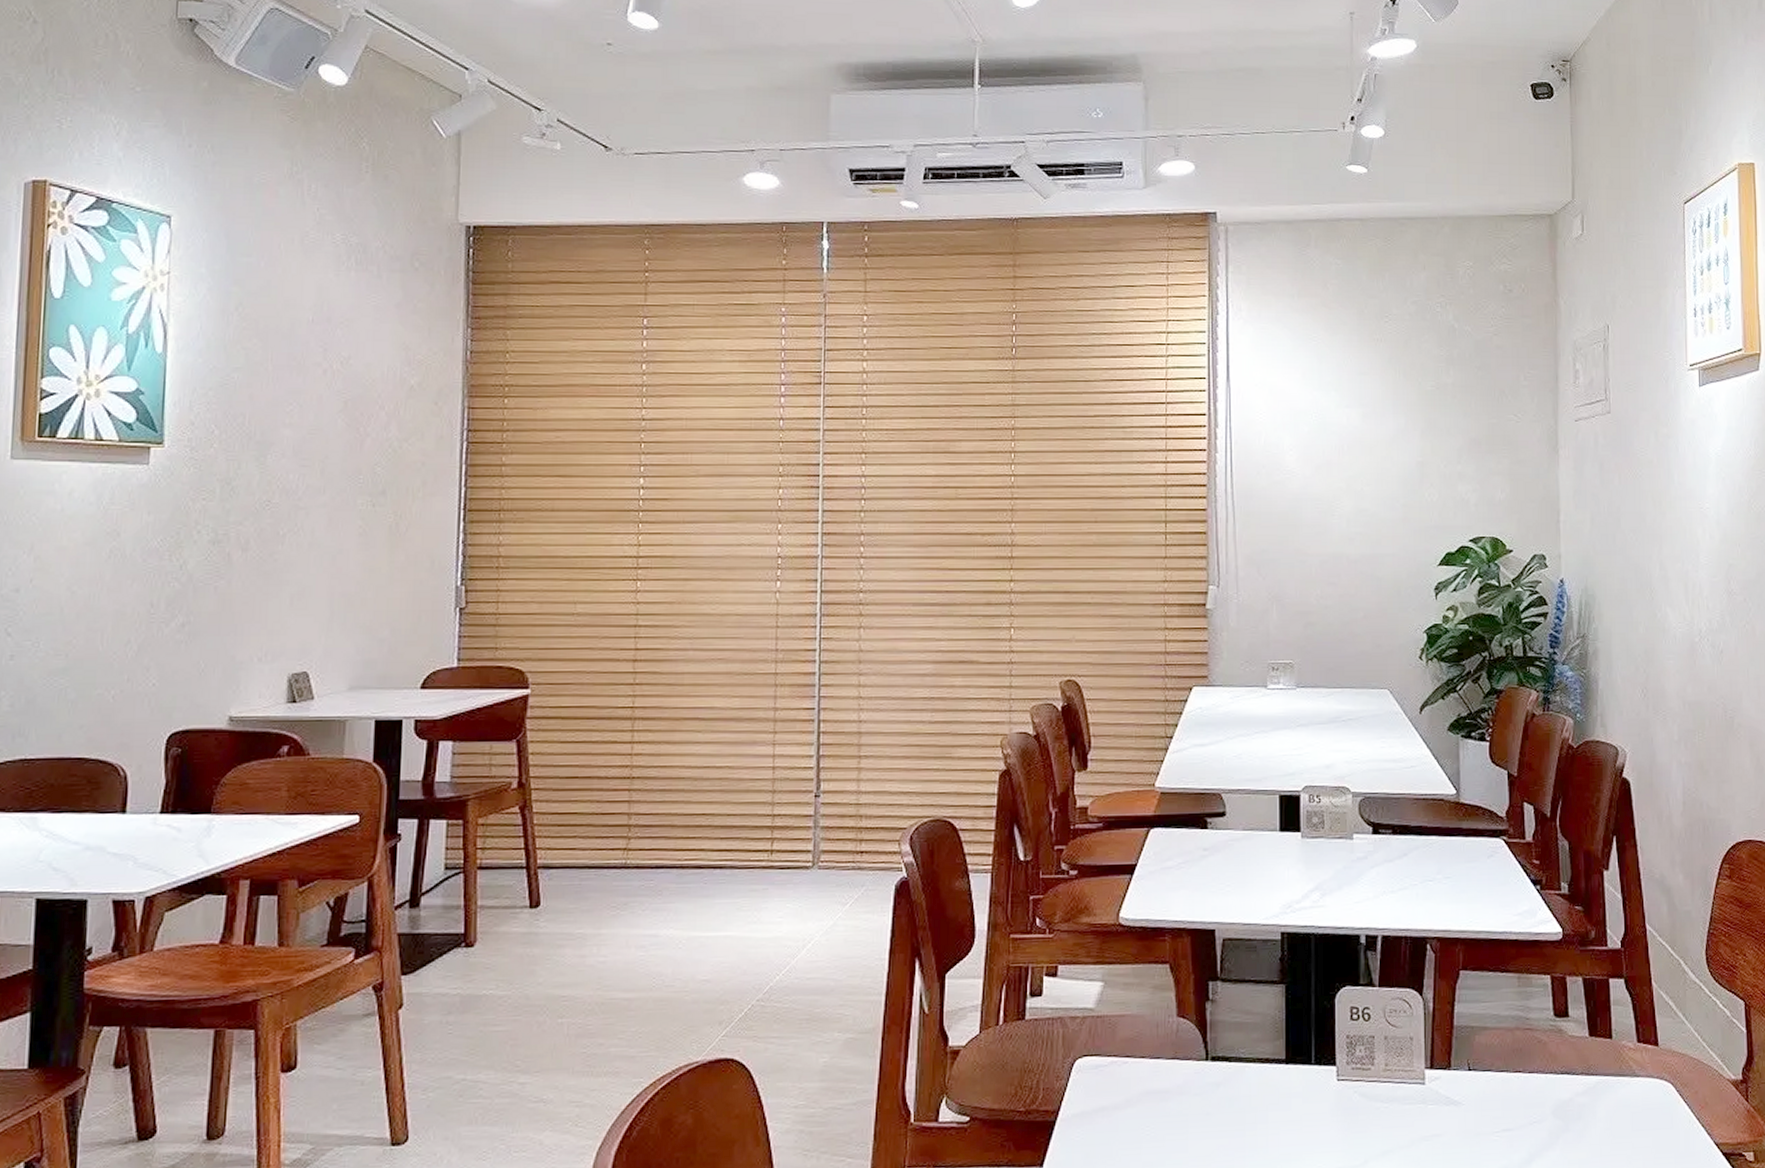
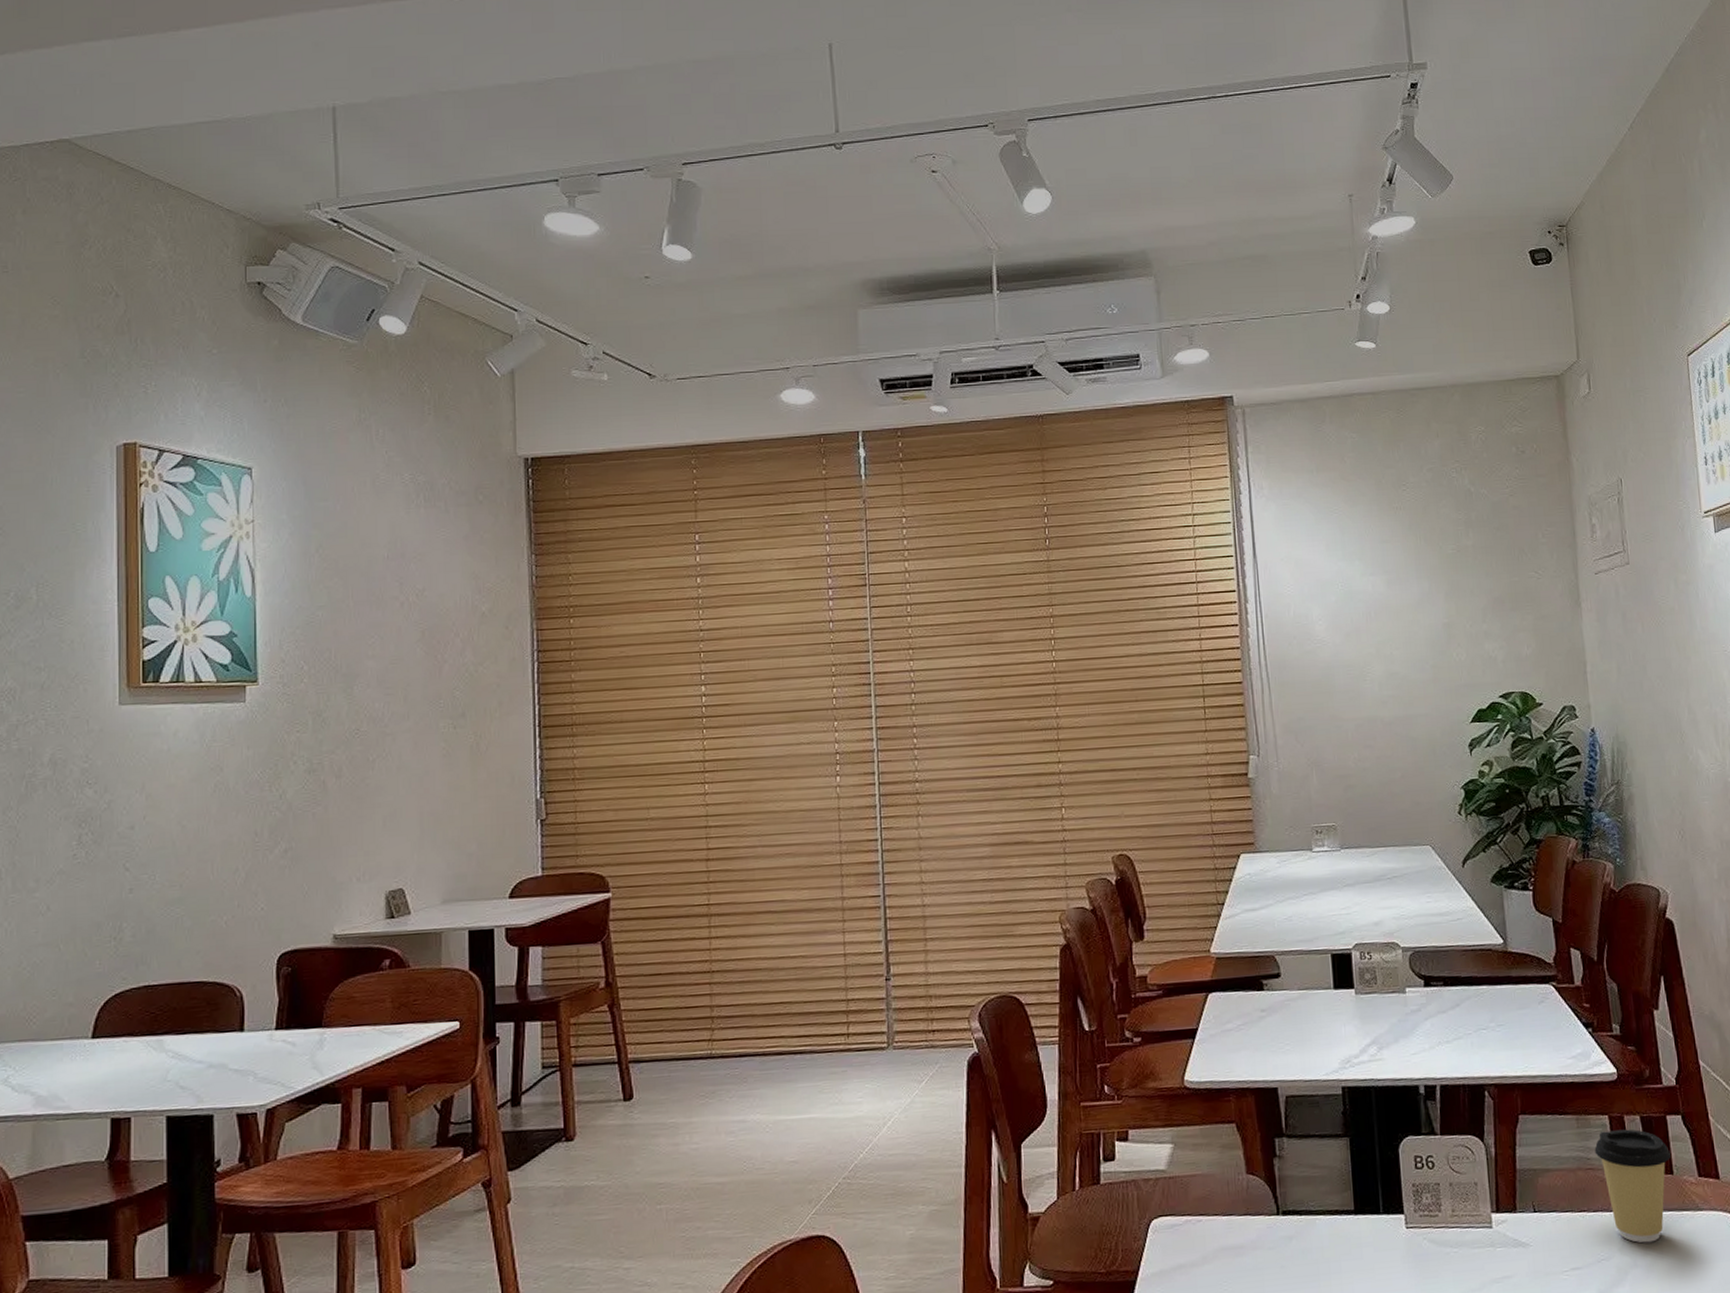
coffee cup: none [1534,990,1610,1108] -> present [1594,1129,1671,1243]

